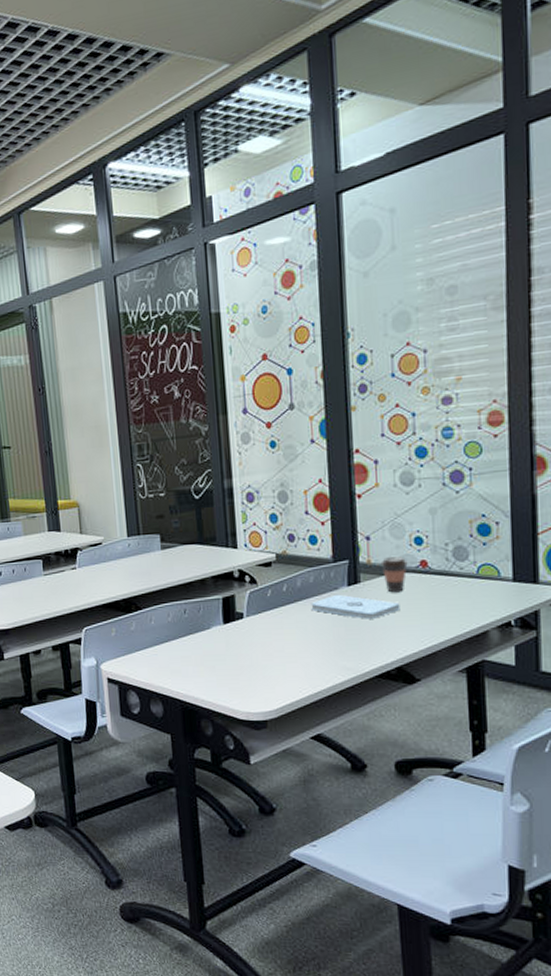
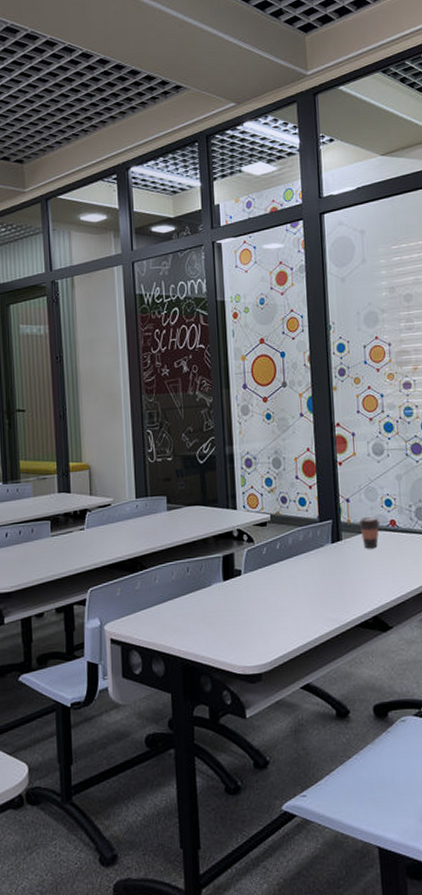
notepad: present [311,594,400,619] -> none [300,551,375,573]

